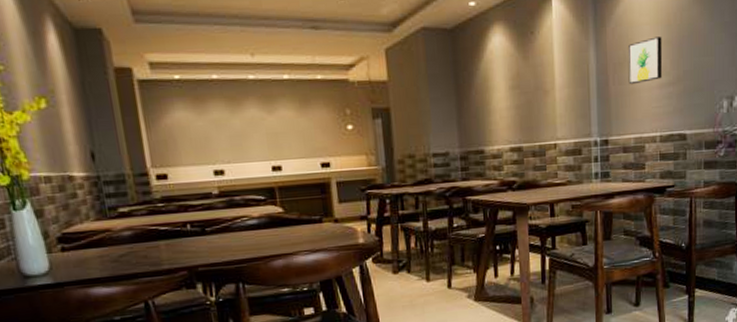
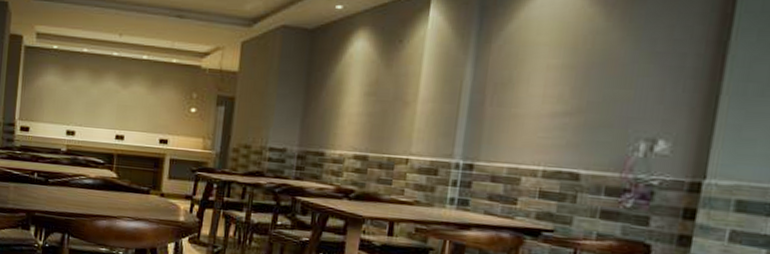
wall art: present [628,36,663,85] -> none [510,59,564,109]

